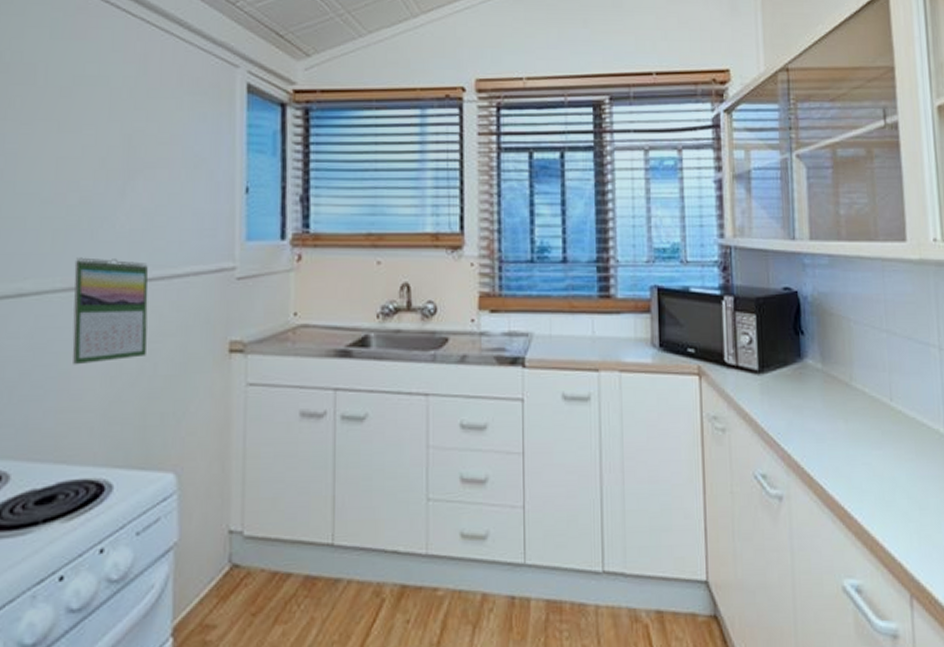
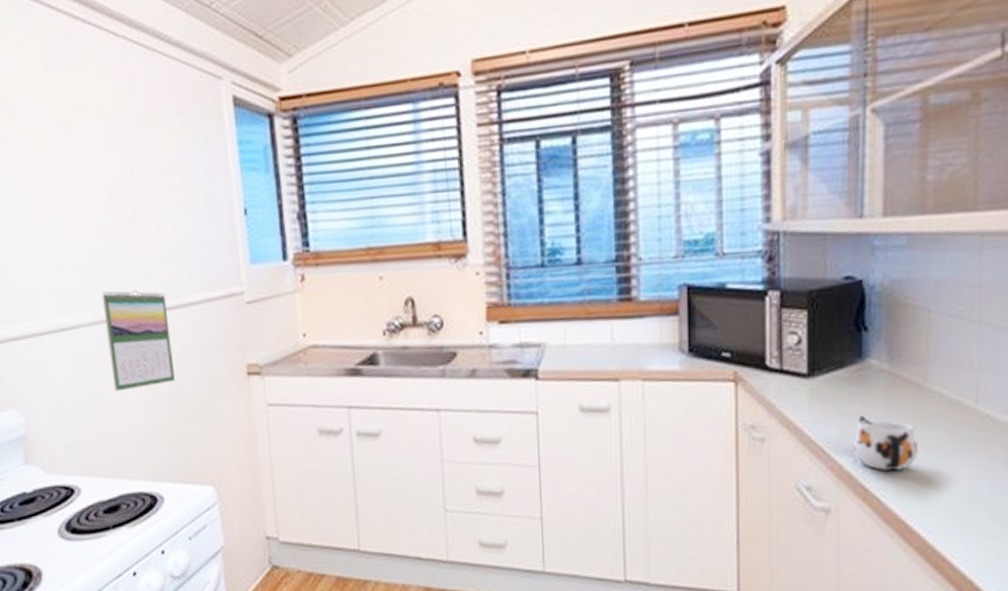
mug: none [798,409,850,459] -> present [852,415,919,470]

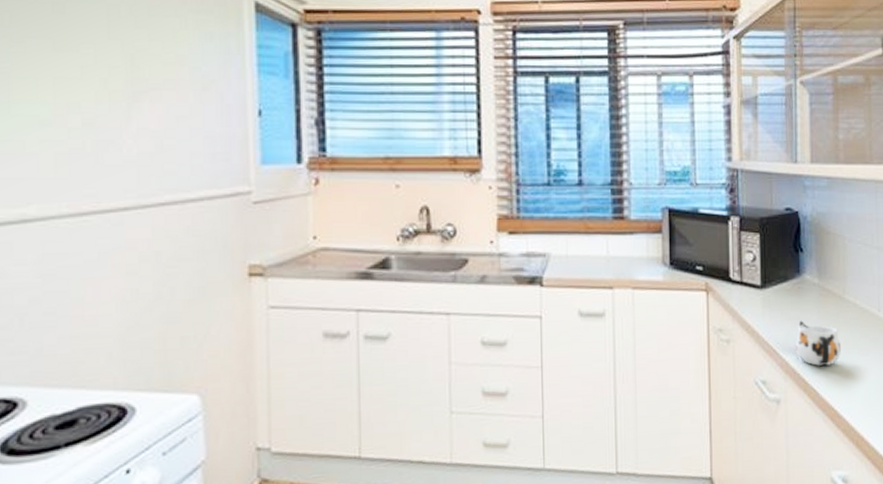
calendar: present [101,290,175,392] -> none [81,182,162,291]

